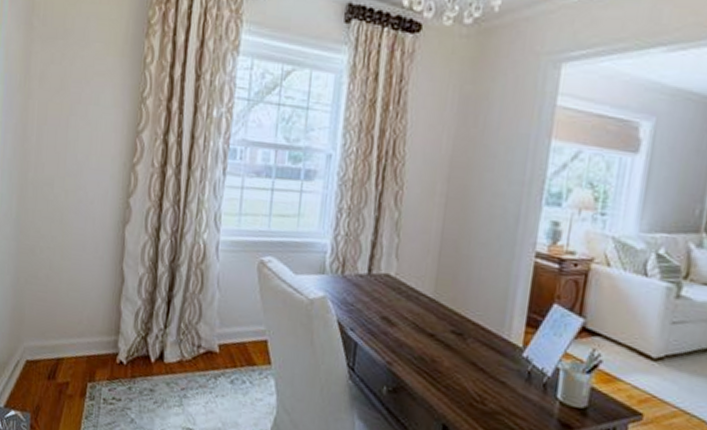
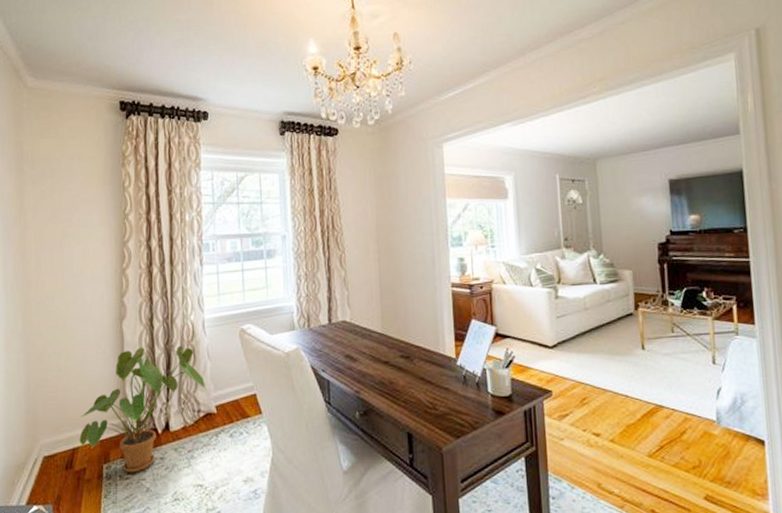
house plant: none [65,260,211,399] -> present [79,346,206,473]

